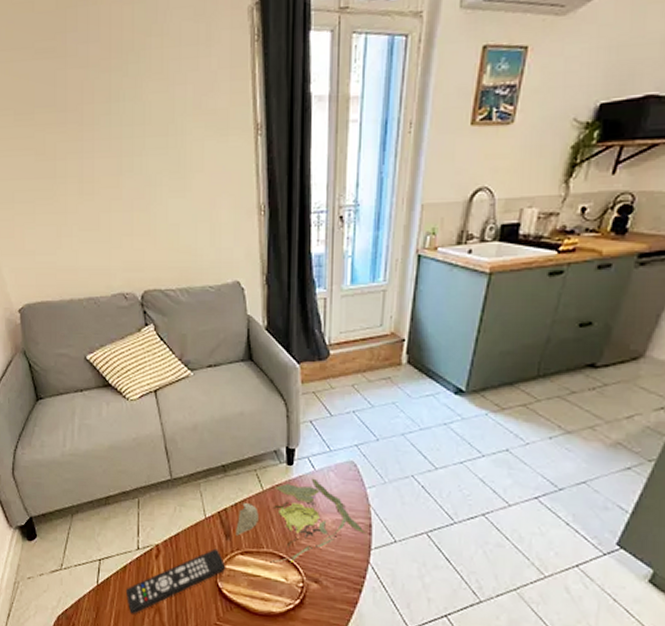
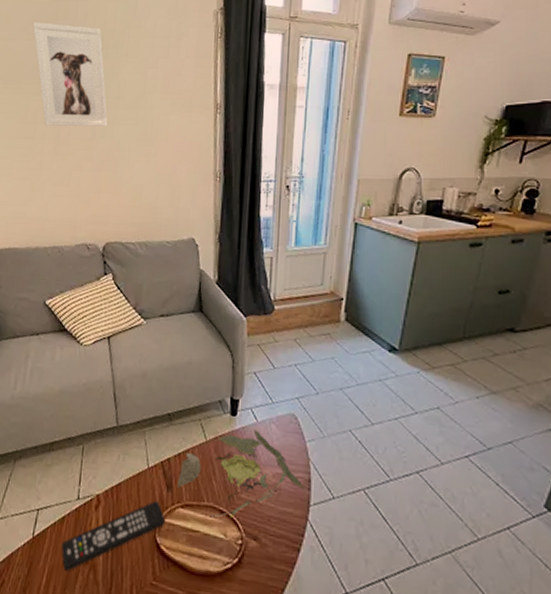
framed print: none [40,36,135,162] -> present [33,21,108,126]

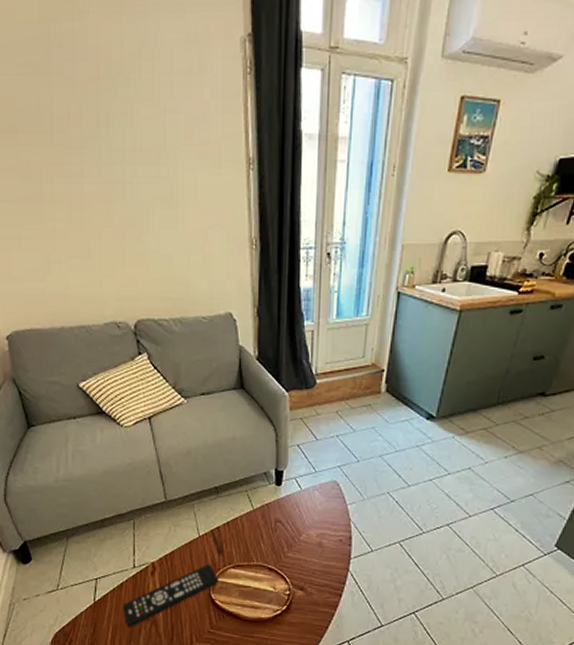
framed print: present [33,21,108,126] -> none [21,49,126,186]
plant: present [177,429,305,517] -> none [228,497,347,574]

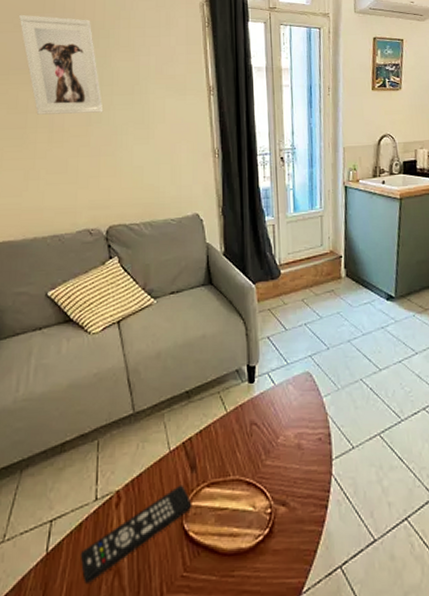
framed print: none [21,49,126,186] -> present [19,14,104,115]

